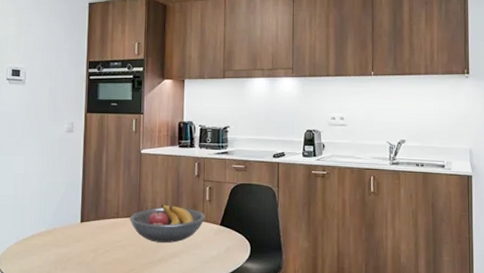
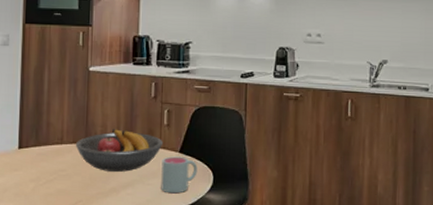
mug: none [204,229,236,263] -> present [161,156,198,194]

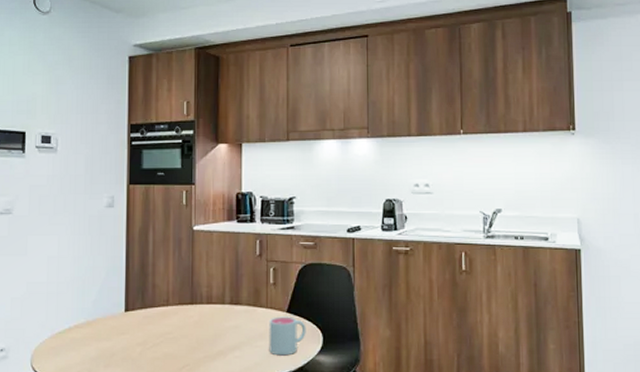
fruit bowl: present [75,129,164,172] -> none [181,289,270,333]

